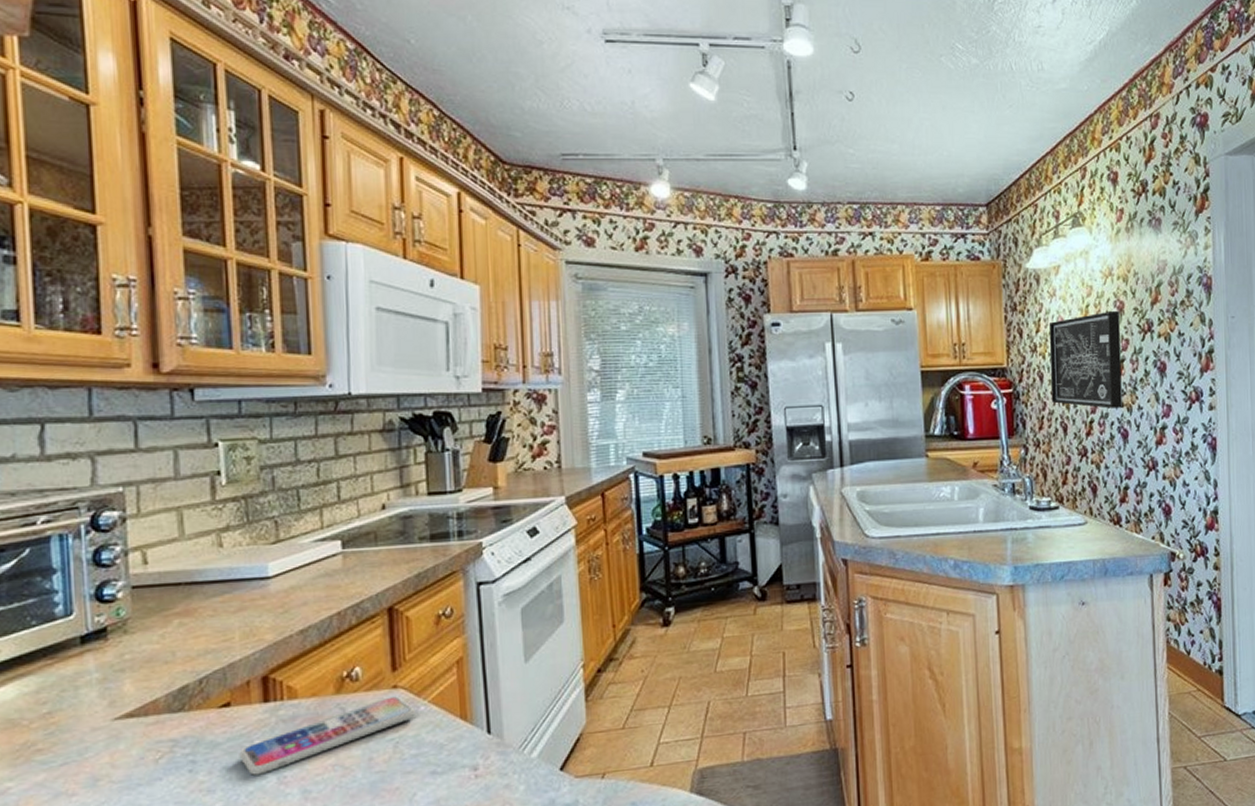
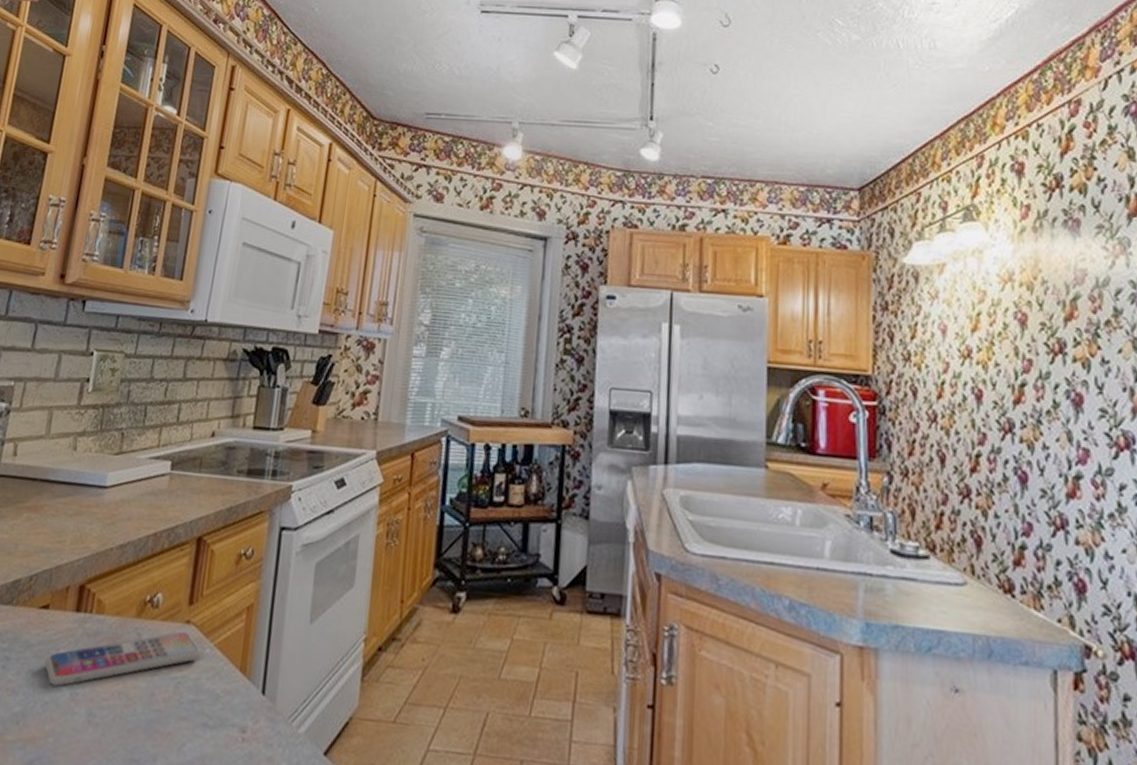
wall art: present [1048,311,1122,409] -> none [926,323,1021,444]

